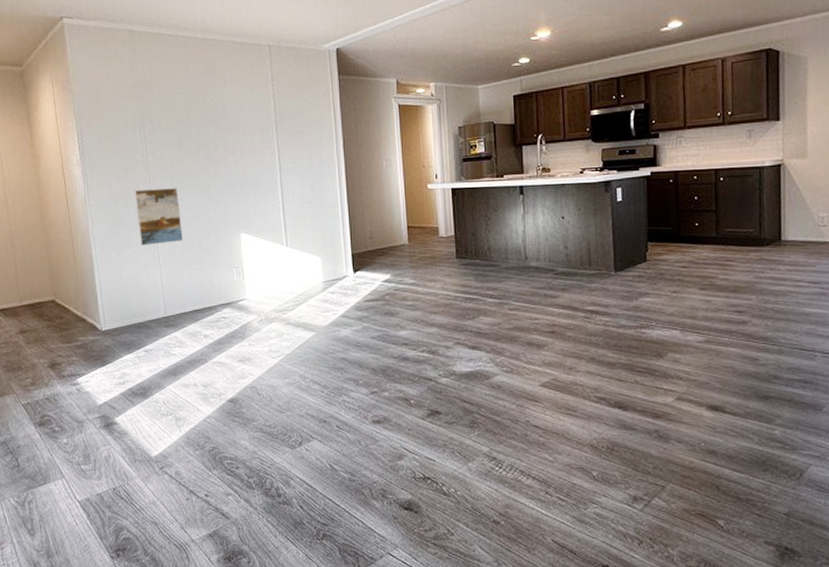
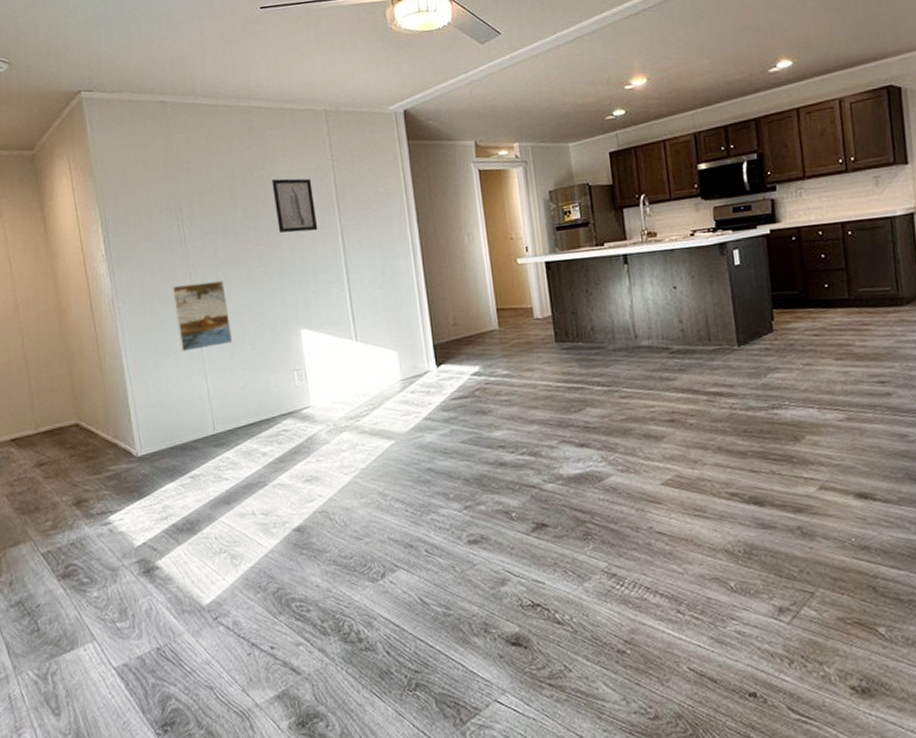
wall art: none [221,103,259,150] -> present [272,178,318,233]

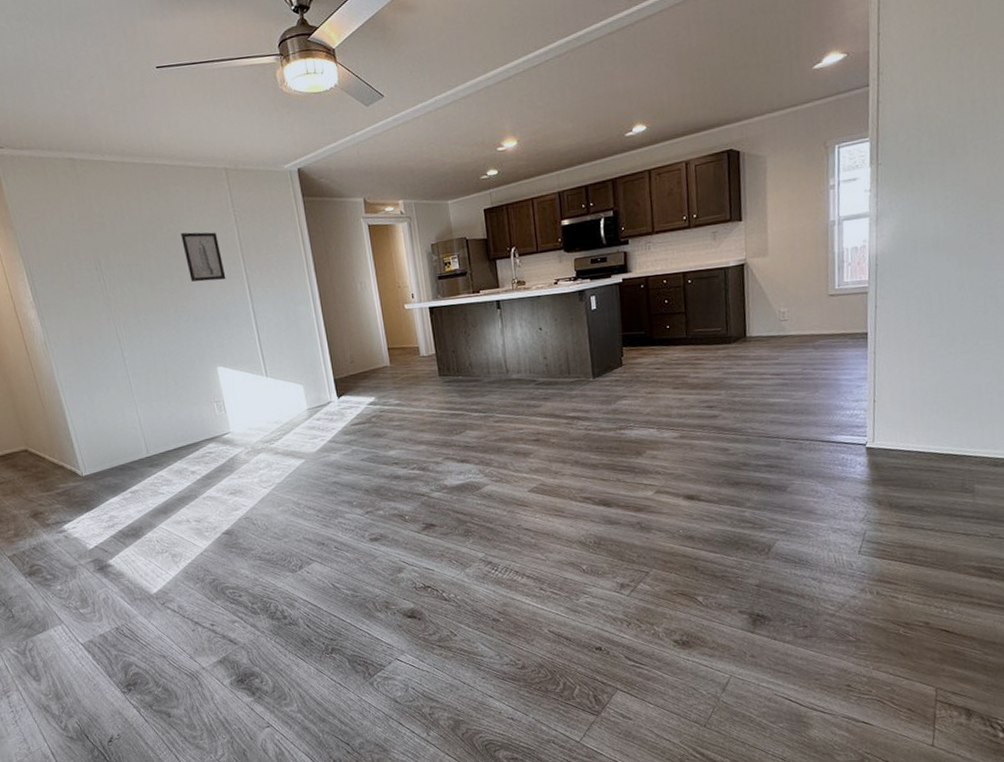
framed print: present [171,281,233,352] -> none [97,325,158,387]

